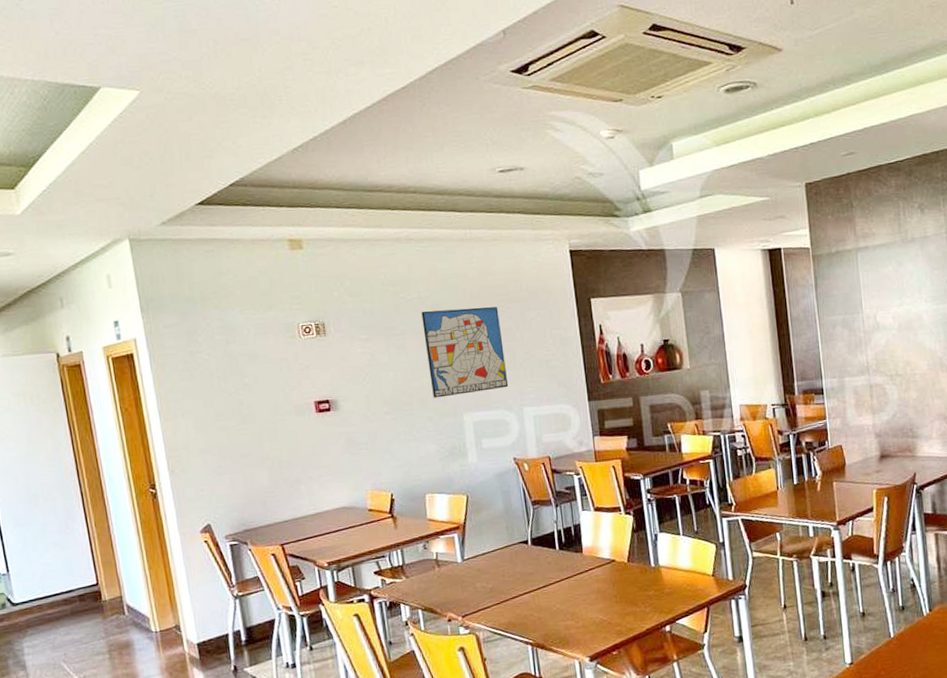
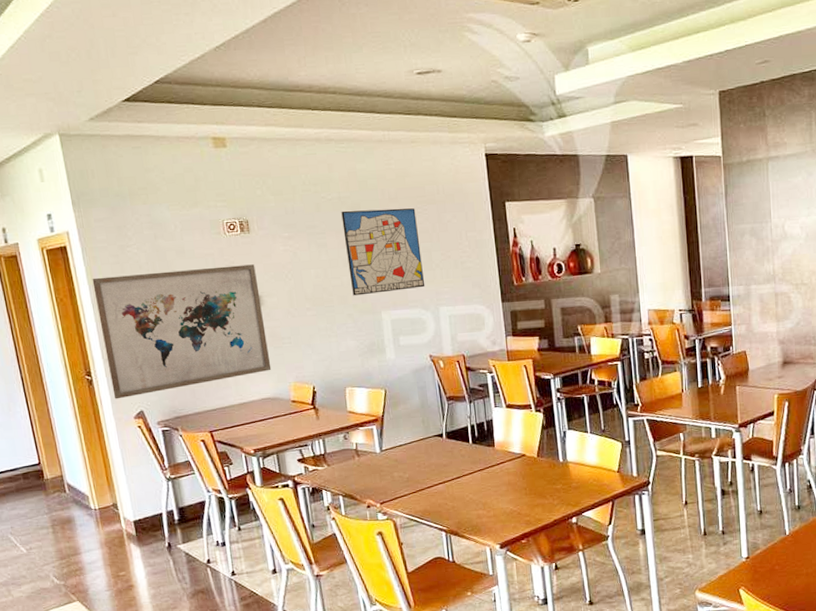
wall art: none [159,368,347,513] -> present [92,264,272,399]

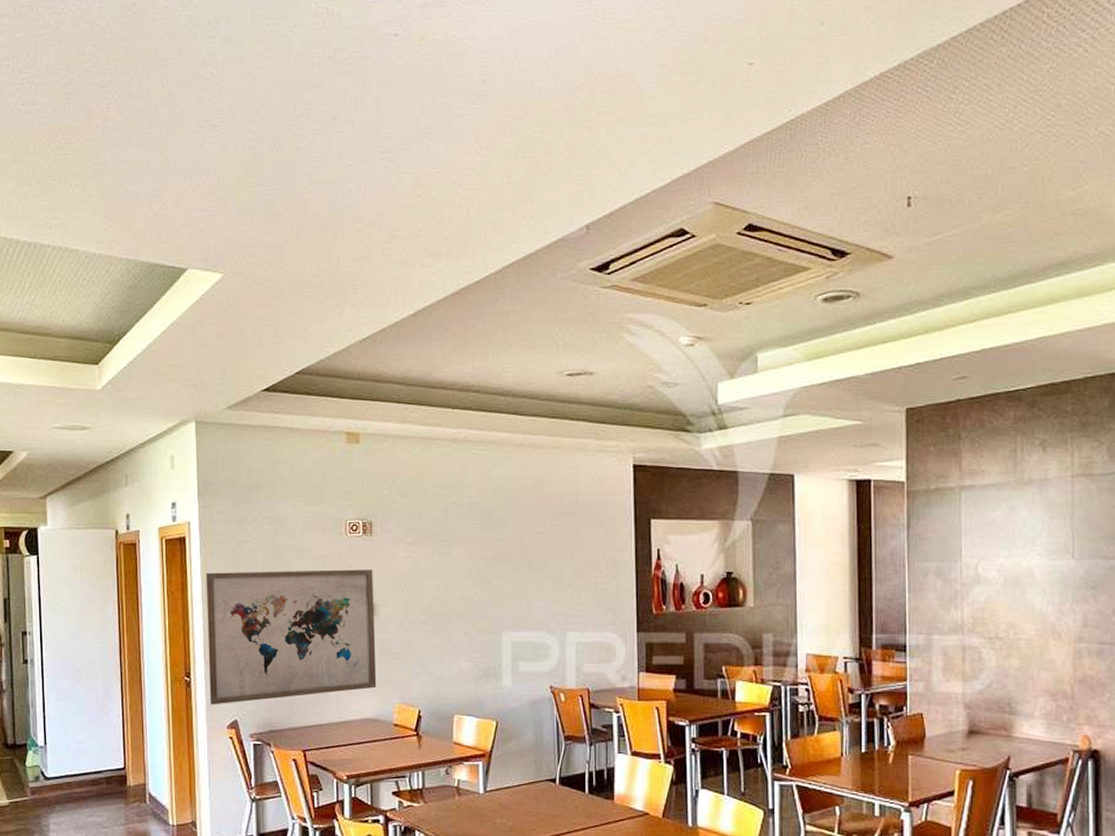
wall art: present [341,208,425,296] -> none [470,518,553,612]

